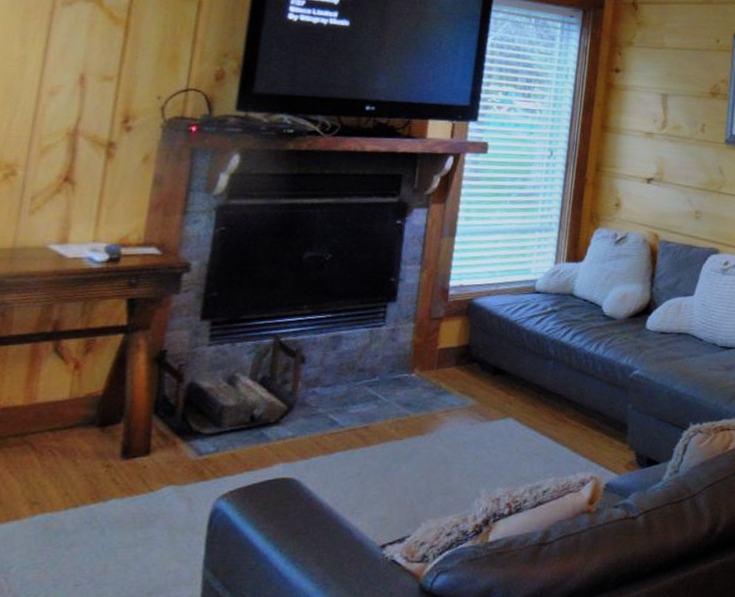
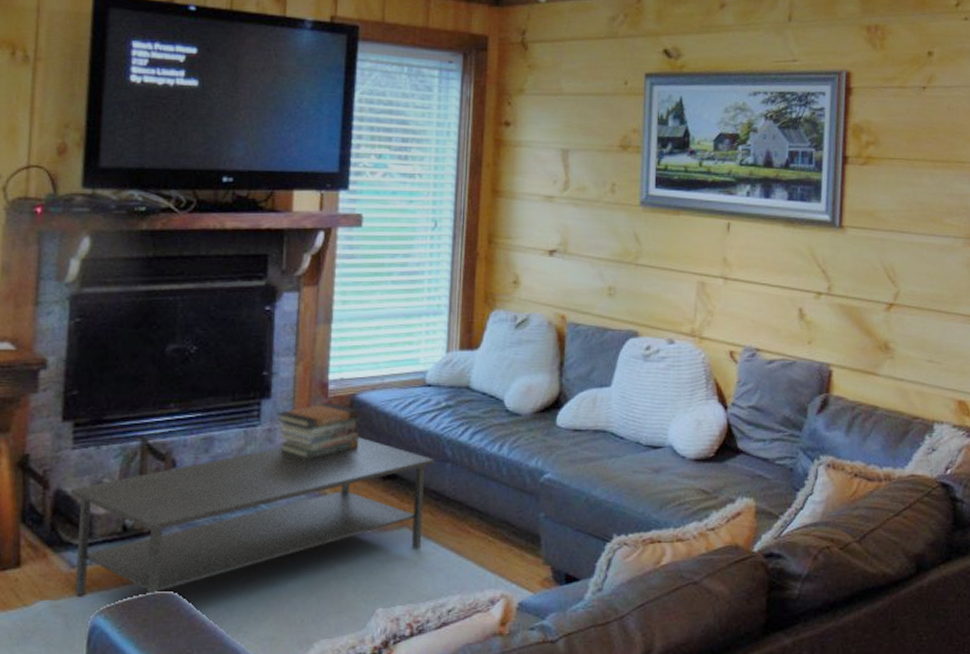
coffee table: none [200,337,539,481] -> present [70,437,434,596]
book stack: none [401,306,476,356] -> present [277,403,360,459]

